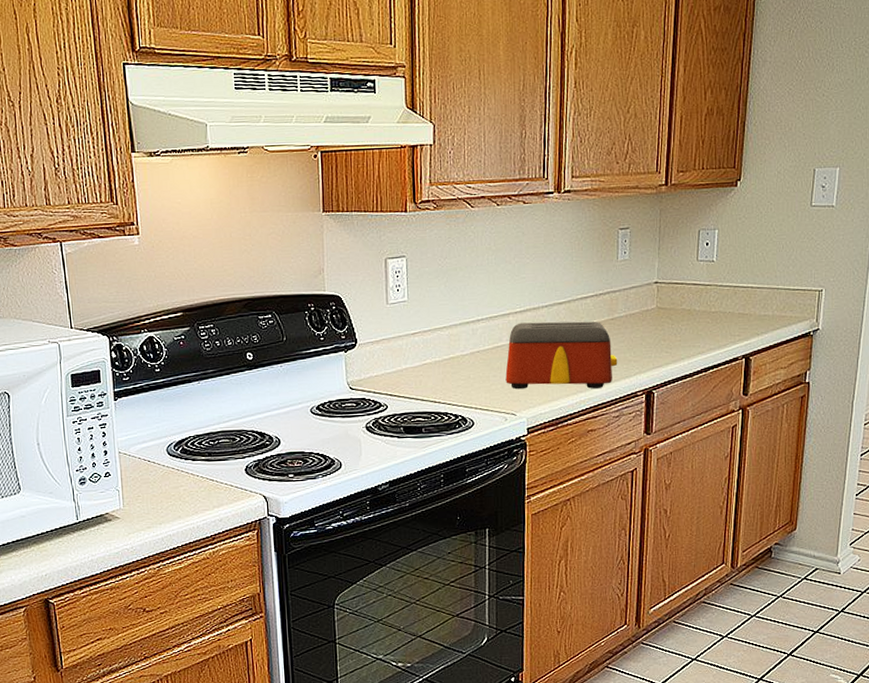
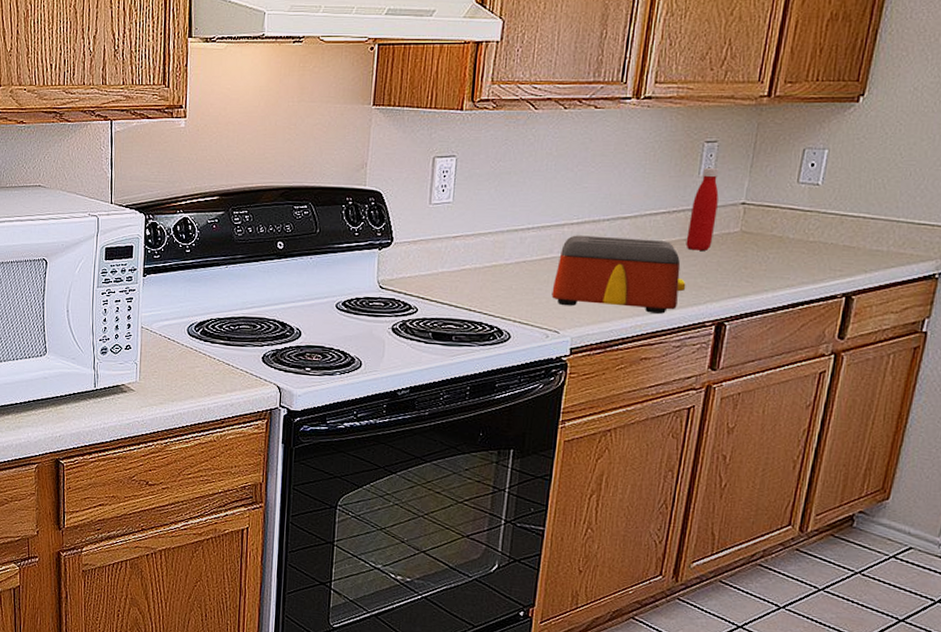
bottle: none [613,251,636,328] -> present [686,167,720,251]

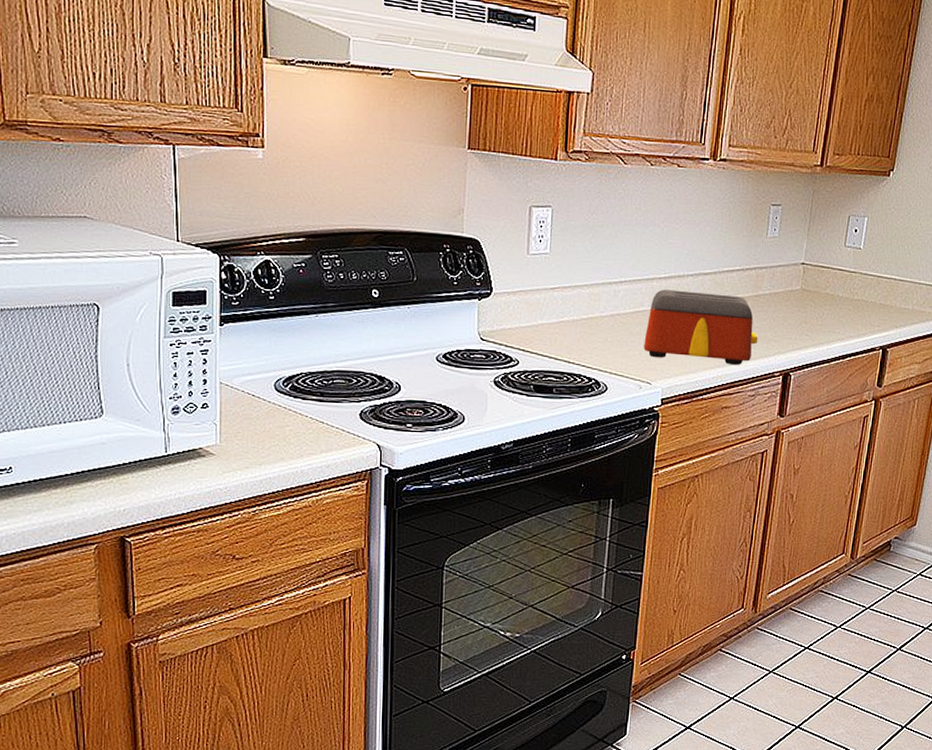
bottle: present [686,167,720,251] -> none [757,228,783,306]

